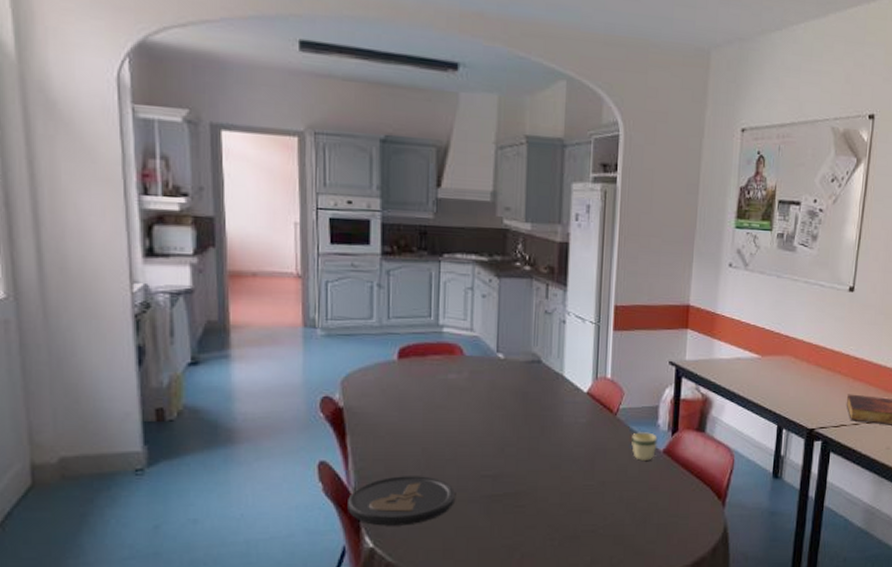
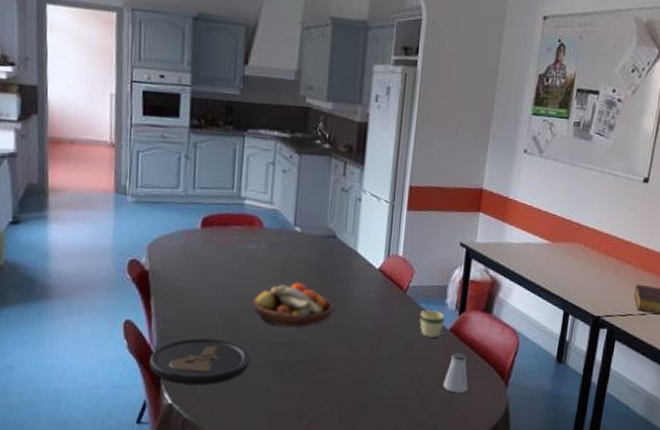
fruit bowl: none [455,411,541,459] -> present [252,282,333,328]
saltshaker: none [659,474,685,516] -> present [443,352,468,393]

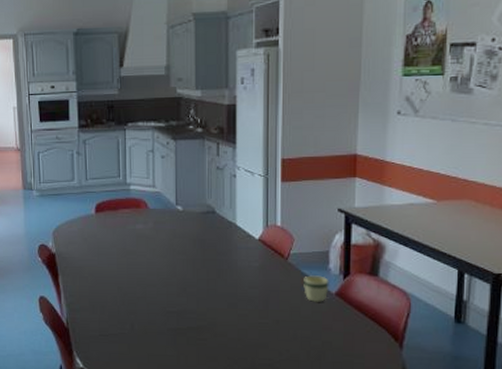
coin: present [149,338,249,385] -> none [62,310,146,351]
fruit bowl: present [252,282,333,328] -> none [144,256,218,298]
saltshaker: present [443,352,468,393] -> none [334,315,360,356]

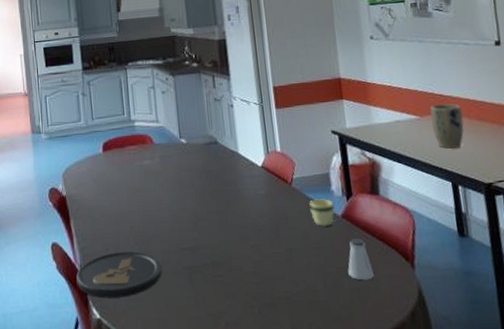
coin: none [62,310,146,351] -> present [76,251,162,299]
saltshaker: none [334,315,360,356] -> present [348,238,374,281]
plant pot: none [448,190,484,236] -> present [430,104,464,149]

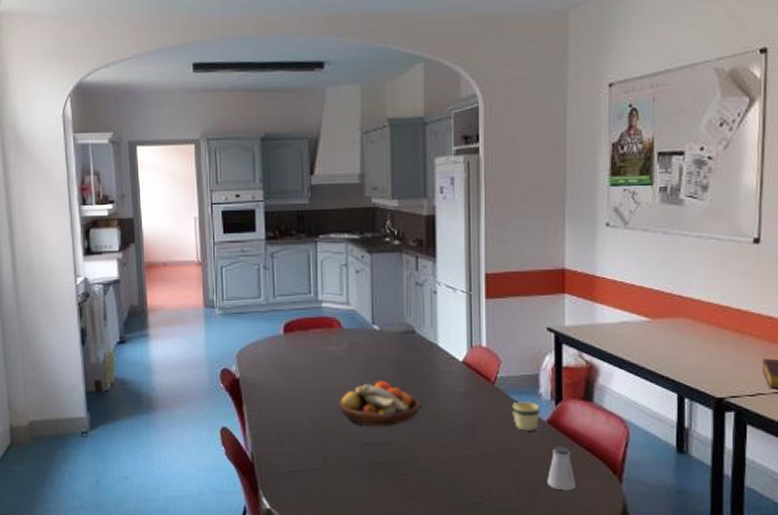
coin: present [76,251,162,299] -> none [246,442,340,489]
fruit bowl: none [155,189,228,233] -> present [338,381,420,427]
plant pot: present [430,104,464,149] -> none [664,307,701,357]

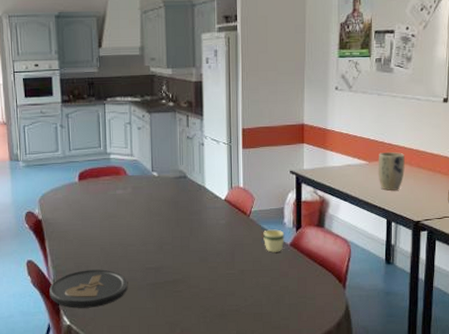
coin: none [246,442,340,489] -> present [49,269,127,308]
fruit bowl: present [338,381,420,427] -> none [124,217,191,255]
saltshaker: present [547,446,576,491] -> none [290,263,311,297]
plant pot: none [664,307,701,357] -> present [378,152,405,191]

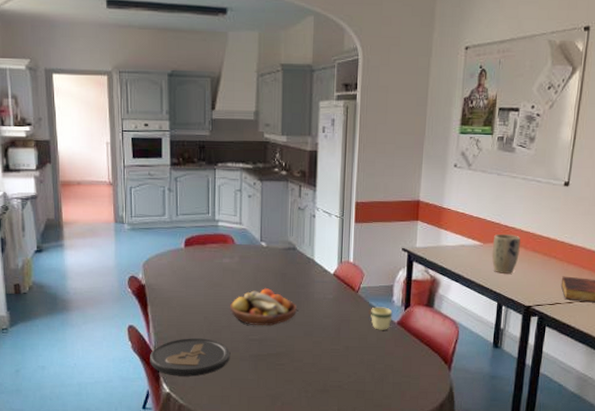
fruit bowl: none [124,217,191,255] -> present [229,288,297,327]

